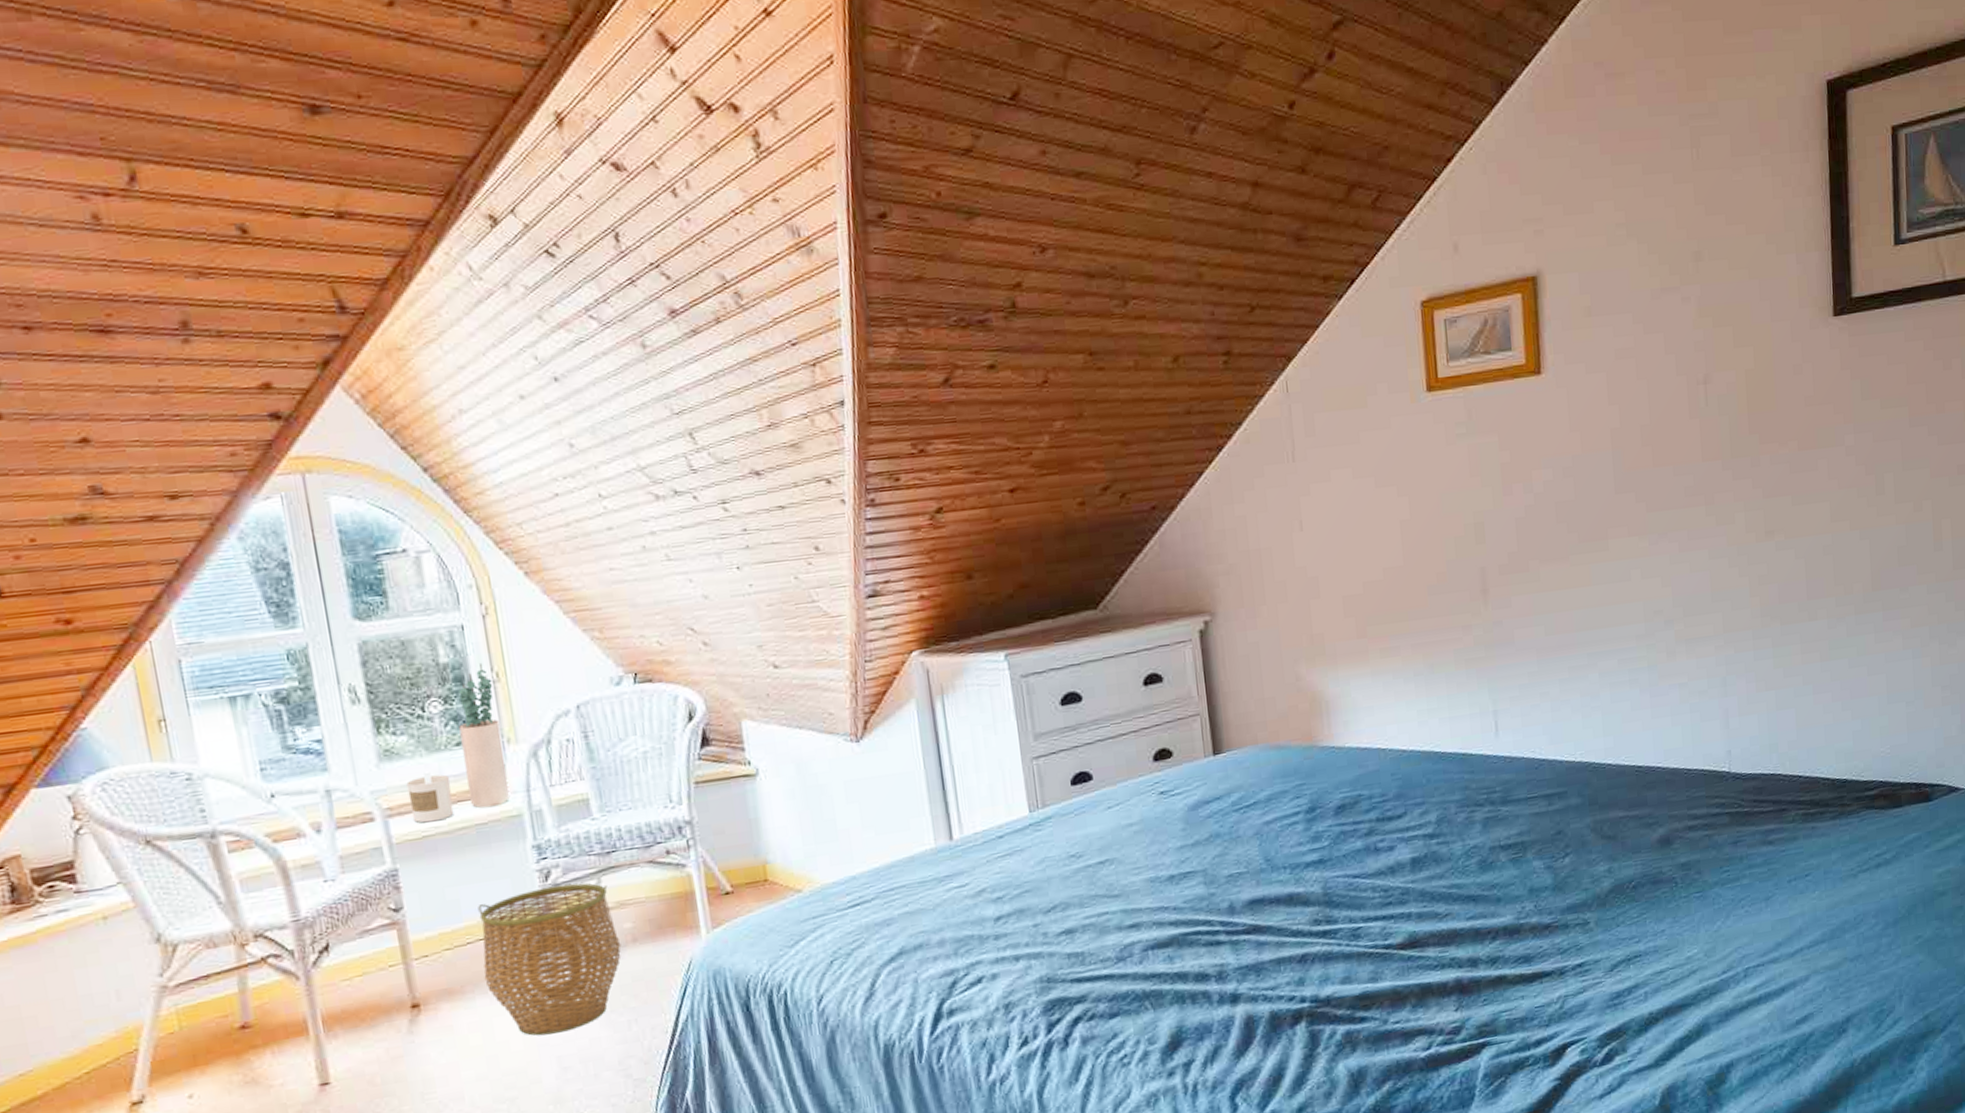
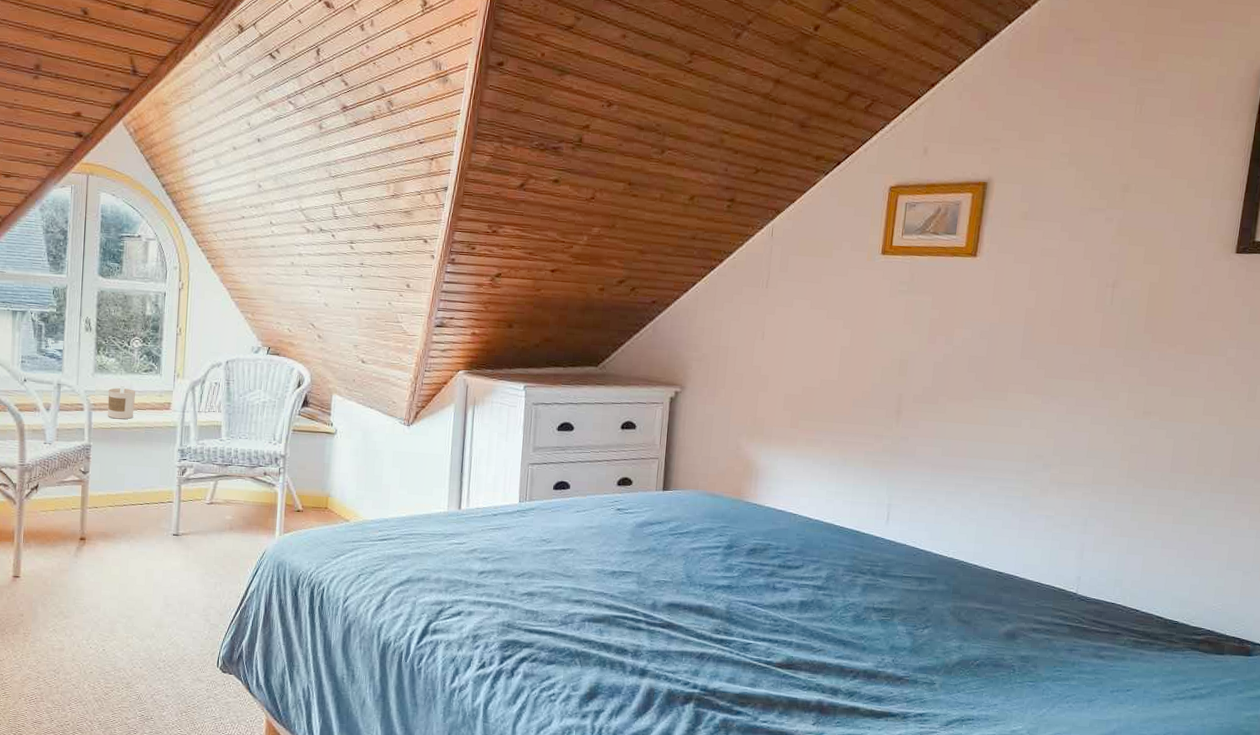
vase: present [458,662,510,809] -> none [146,320,176,418]
basket: present [478,883,621,1036] -> none [129,479,222,580]

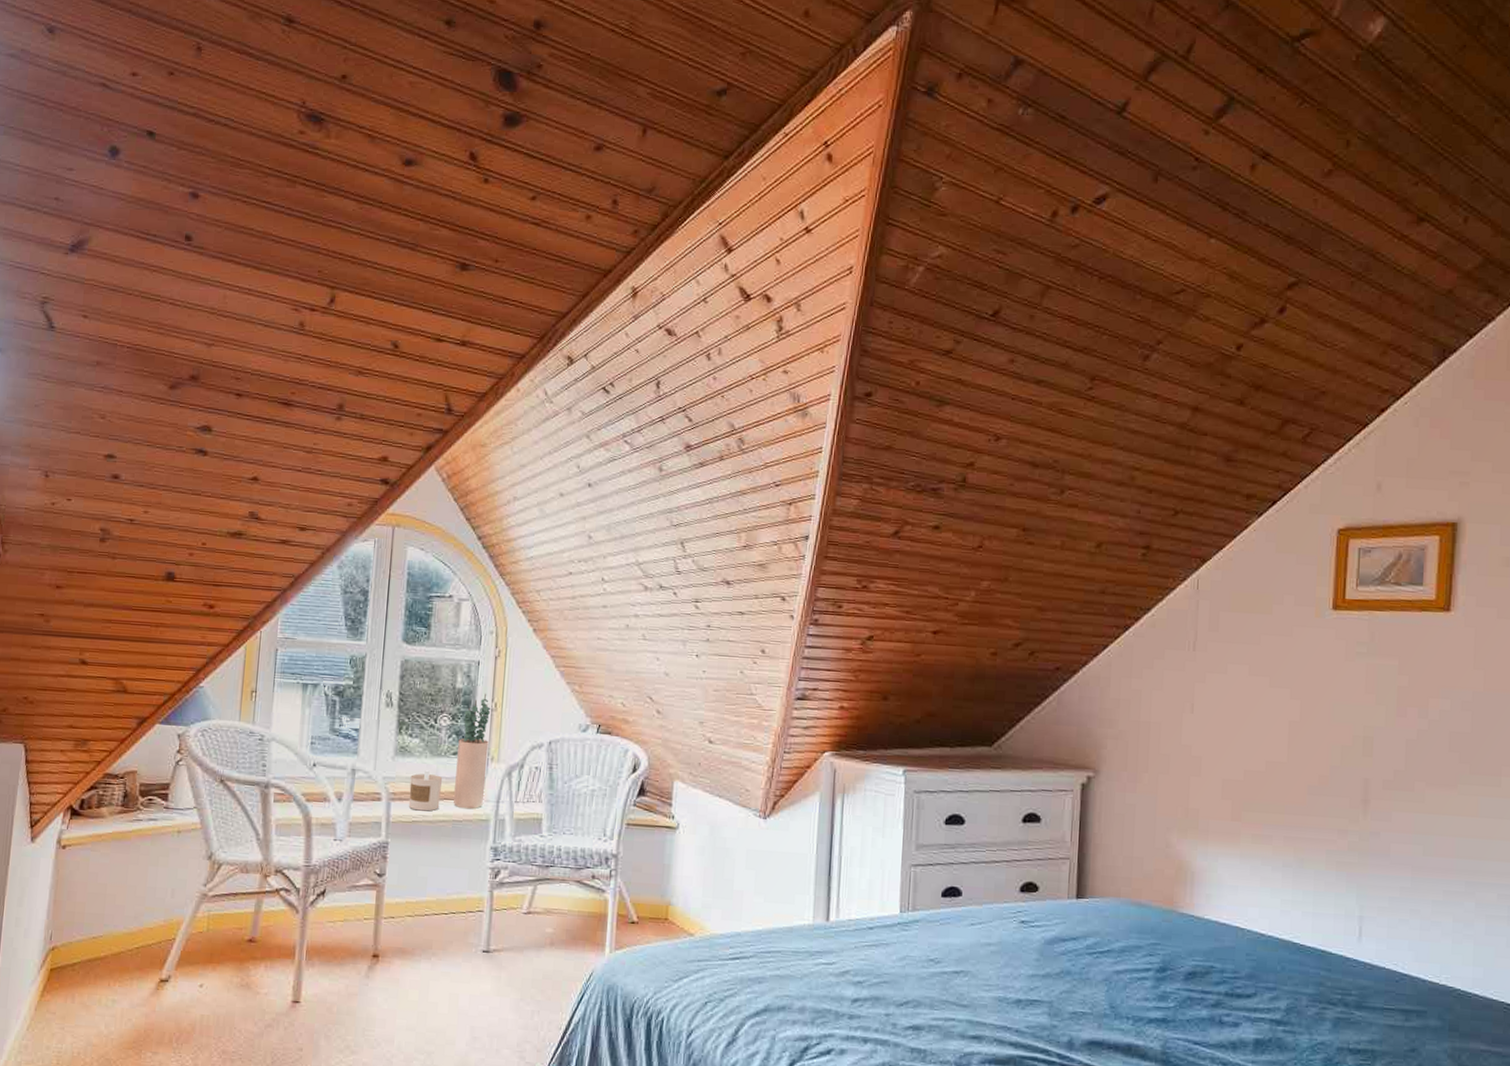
vase: none [146,320,176,418] -> present [453,693,491,810]

